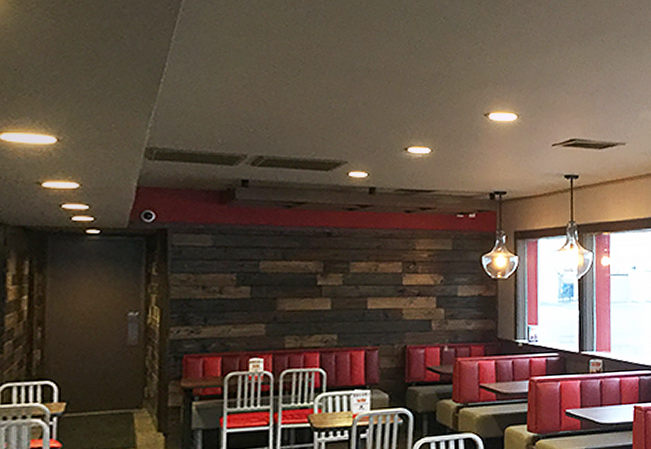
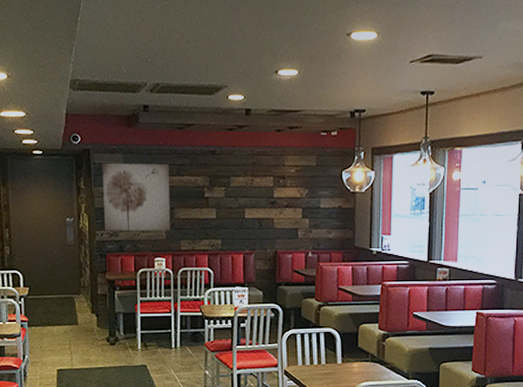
wall art: none [181,245,273,327] -> present [102,163,171,231]

